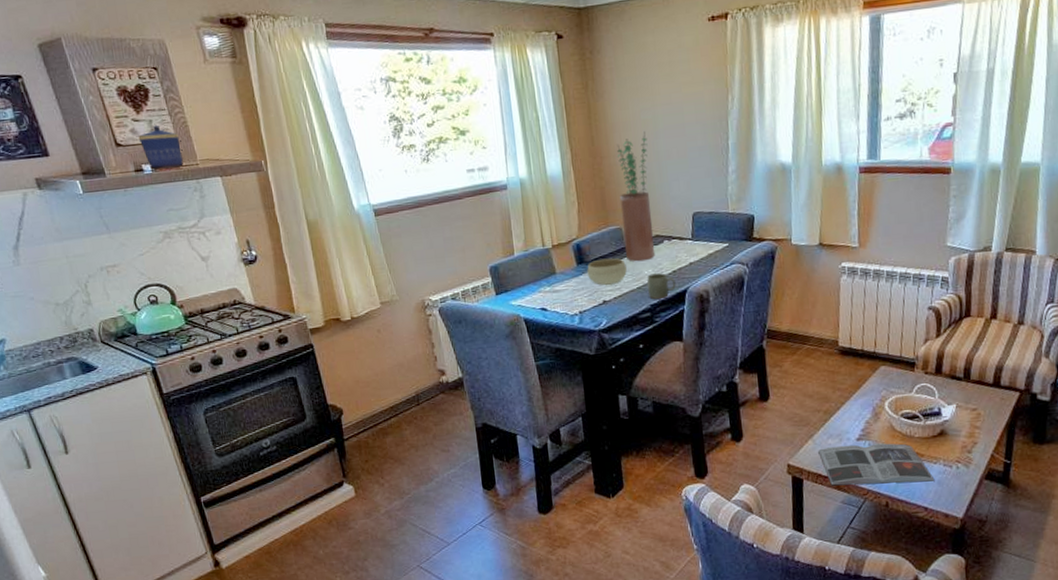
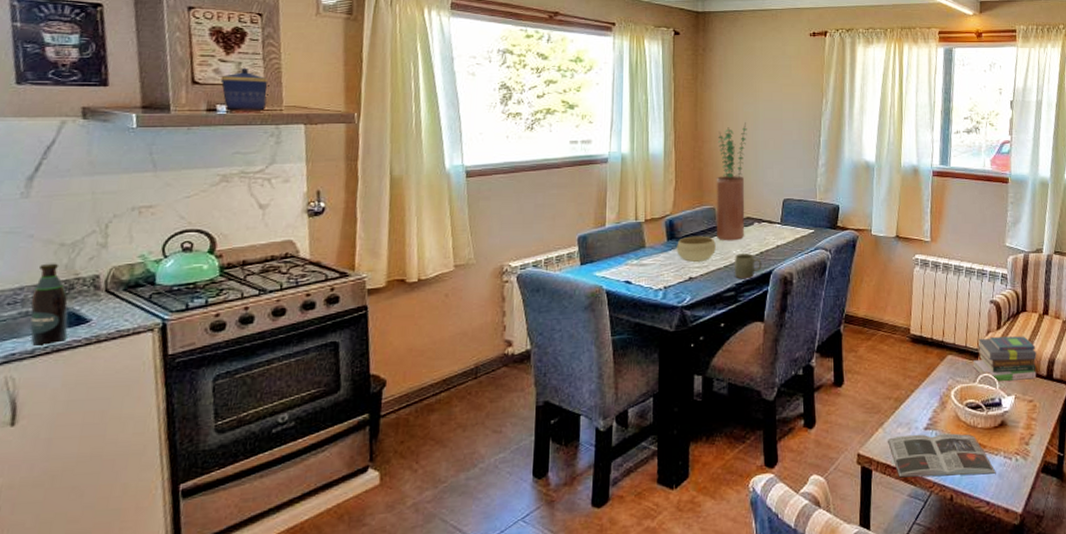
bottle: none [46,320,84,390] -> present [30,263,68,346]
books: none [908,343,982,392] -> present [972,336,1037,383]

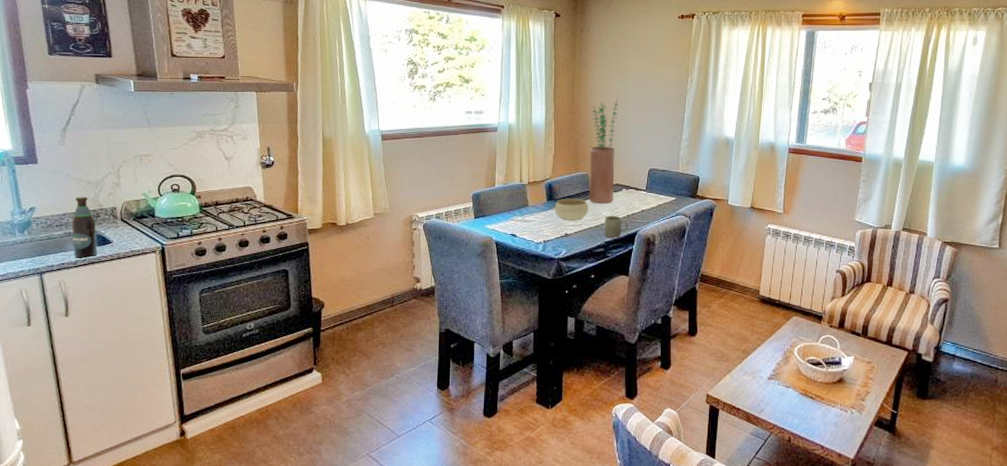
decorative jar: present [221,67,269,111] -> none [192,43,228,80]
magazine: present [888,433,996,478] -> none [734,382,832,423]
books: present [972,336,1037,383] -> none [816,302,878,344]

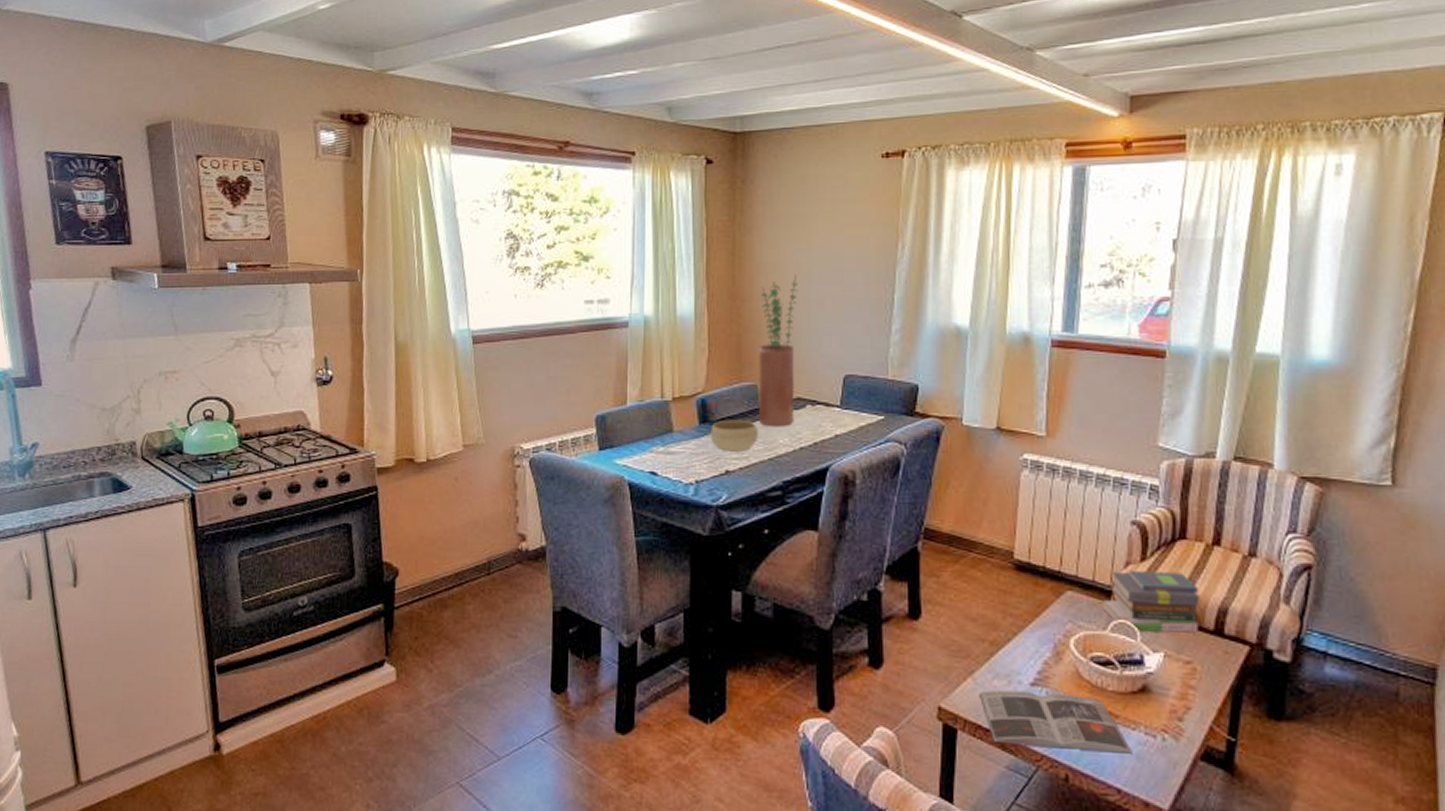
bottle: present [71,196,98,258] -> none [81,428,113,510]
mug: present [603,216,628,238] -> none [780,444,816,476]
magazine: none [734,382,832,423] -> present [980,689,1132,754]
books: none [816,302,878,344] -> present [1102,570,1200,633]

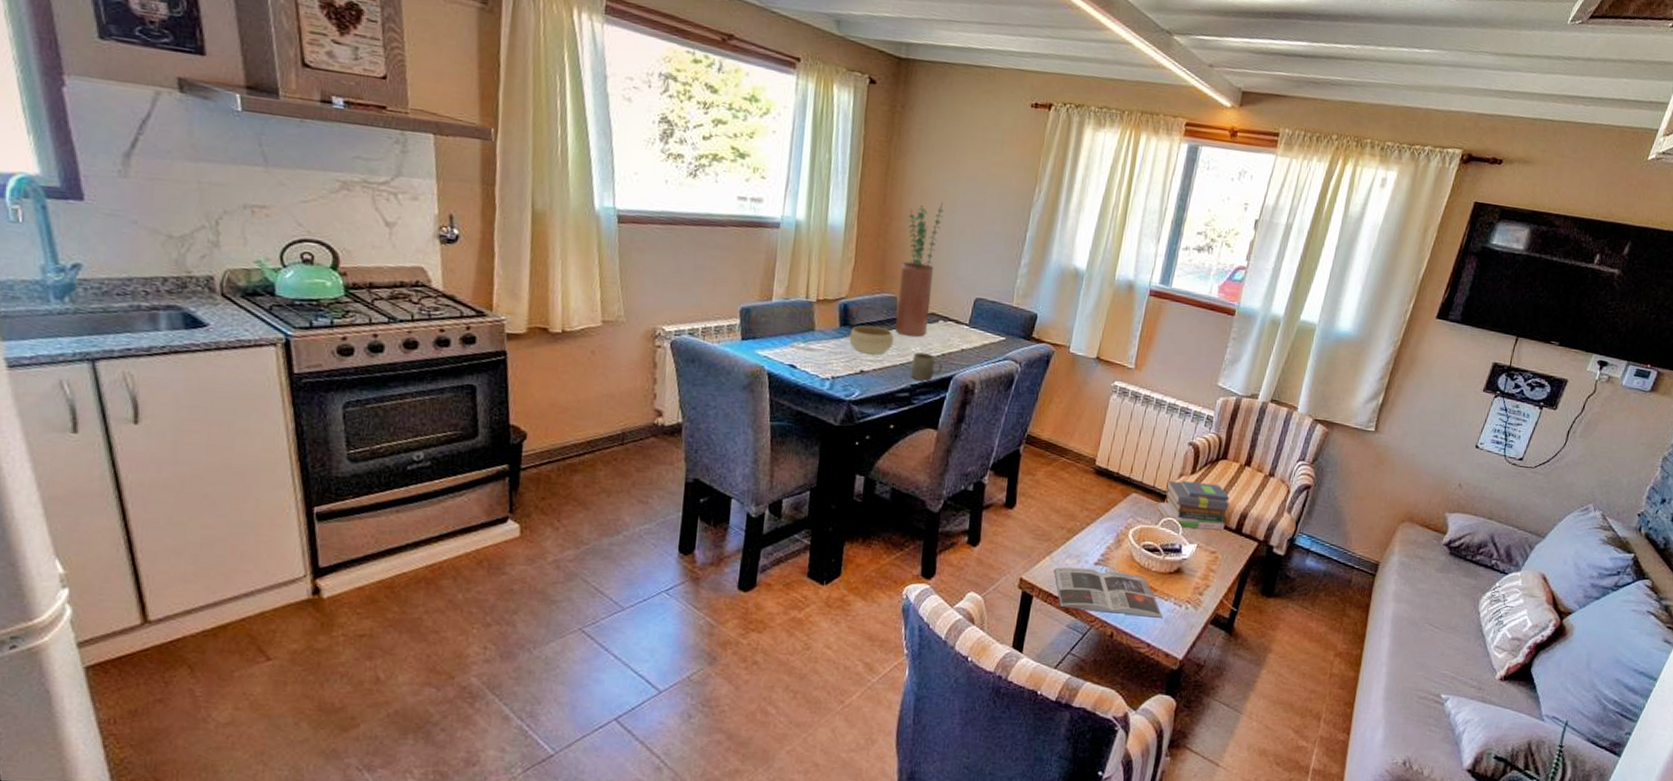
mug: none [780,444,816,476] -> present [910,352,943,381]

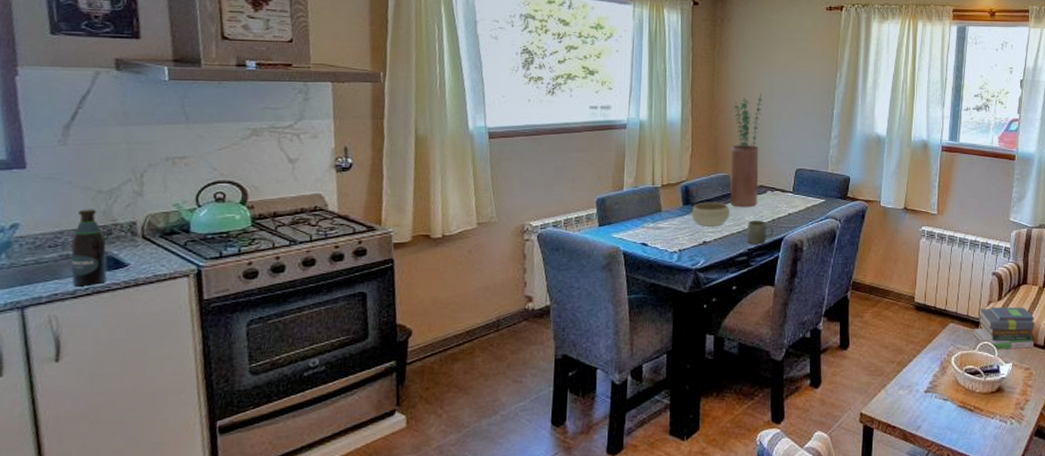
bottle: none [141,255,185,345] -> present [70,209,107,287]
magazine: present [1054,567,1163,618] -> none [890,396,991,437]

